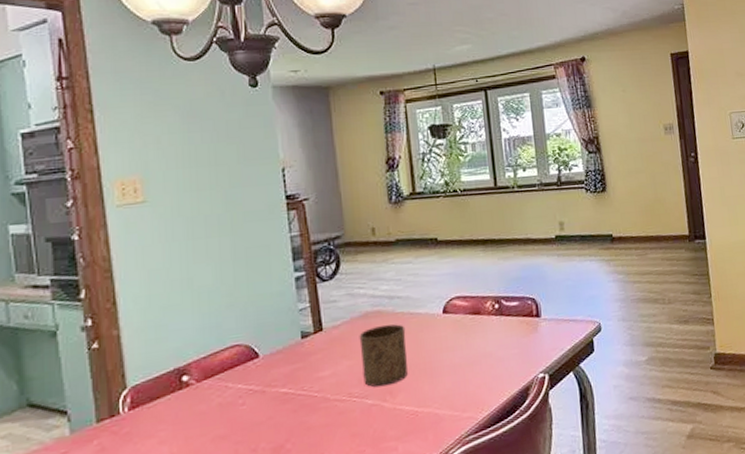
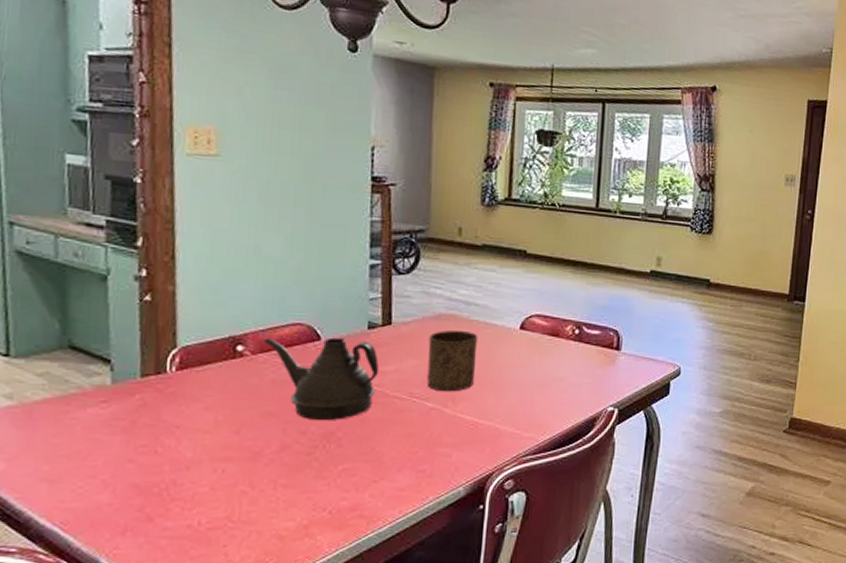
teapot: none [206,350,317,437] -> present [263,337,379,421]

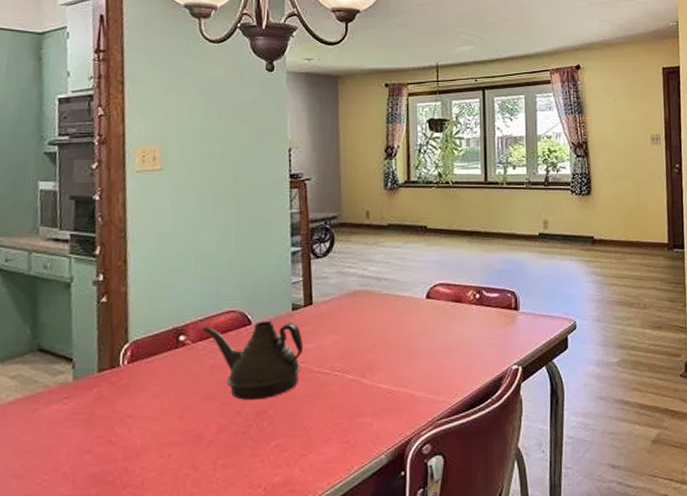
cup: present [427,329,478,392] -> none [345,304,390,364]

